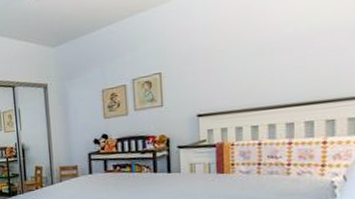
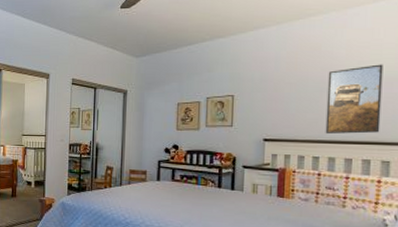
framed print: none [261,14,322,100] -> present [325,64,383,135]

